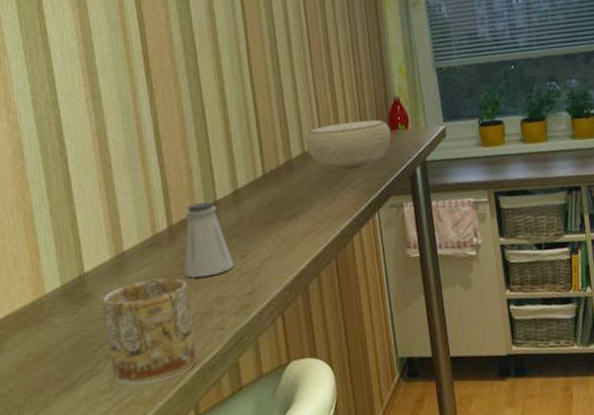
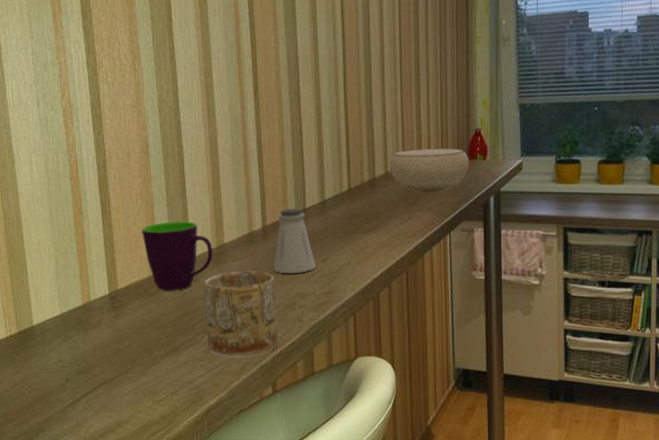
mug: none [21,230,112,316] -> present [142,221,213,291]

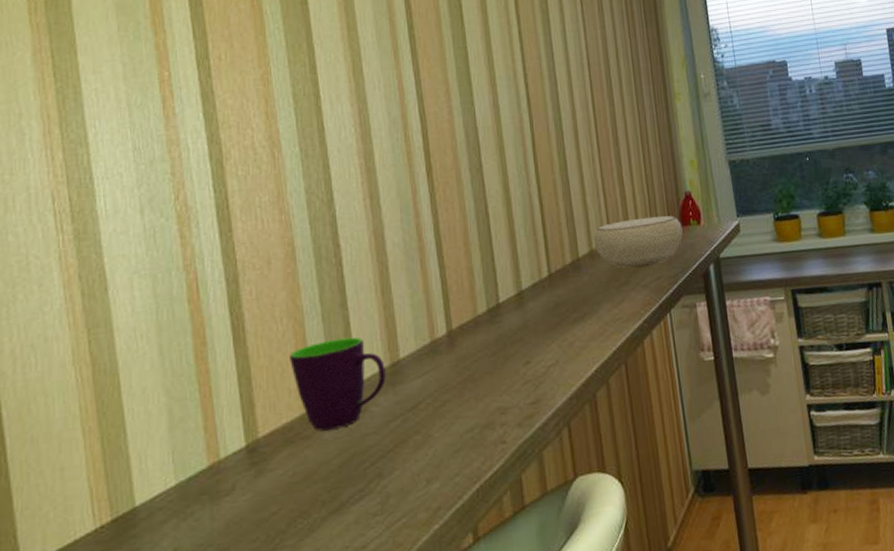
mug: present [204,271,278,358] -> none [376,387,477,506]
saltshaker: present [273,208,316,274] -> none [463,304,518,387]

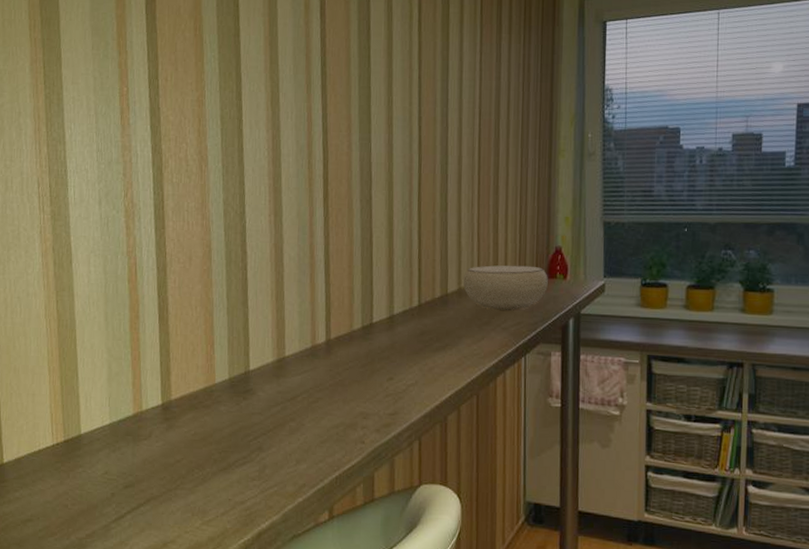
mug: present [290,337,386,431] -> none [199,330,273,404]

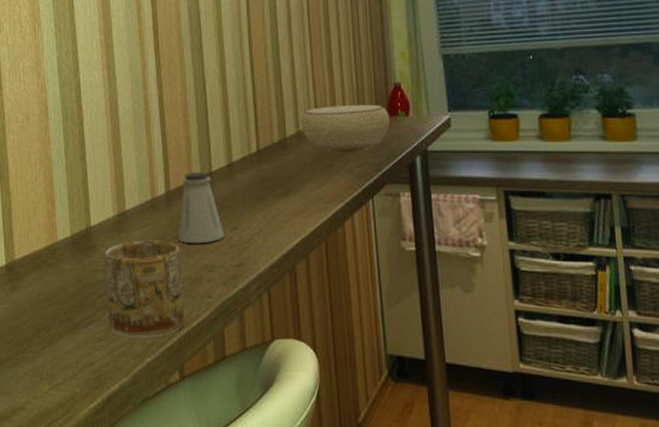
mug: none [261,386,338,480] -> present [105,240,185,338]
saltshaker: none [335,322,381,392] -> present [177,171,225,244]

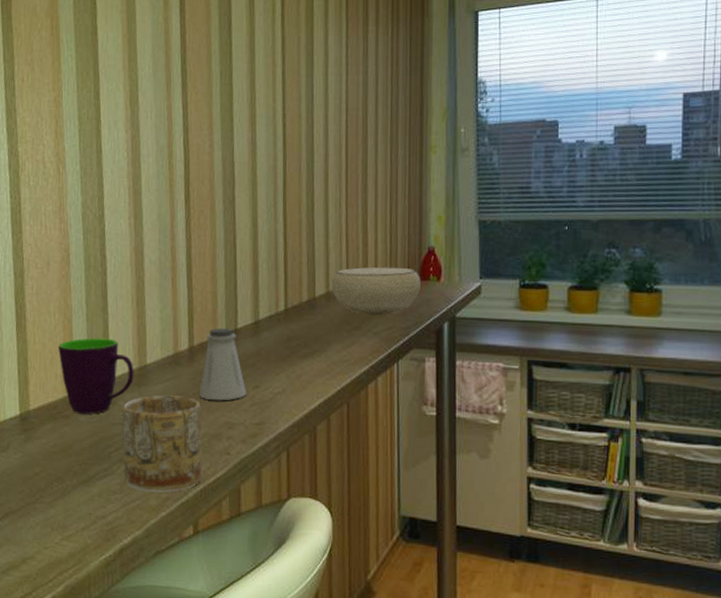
mug: none [40,187,114,262] -> present [58,338,134,415]

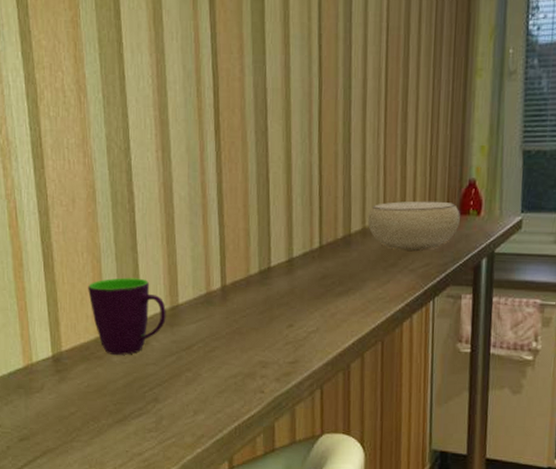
mug: present [122,395,203,493] -> none [156,335,237,430]
saltshaker: present [199,327,247,401] -> none [232,266,281,340]

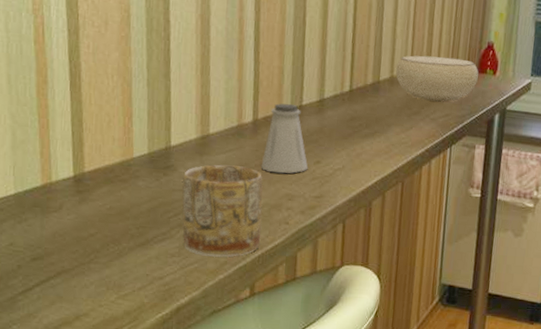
mug: present [88,278,166,355] -> none [116,103,196,180]
mug: none [156,335,237,430] -> present [182,164,263,257]
saltshaker: none [232,266,281,340] -> present [261,103,308,174]

